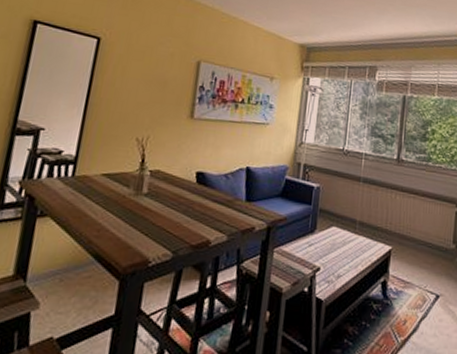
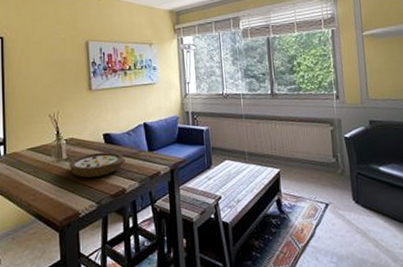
bowl: none [148,191,217,222] -> present [69,151,125,178]

